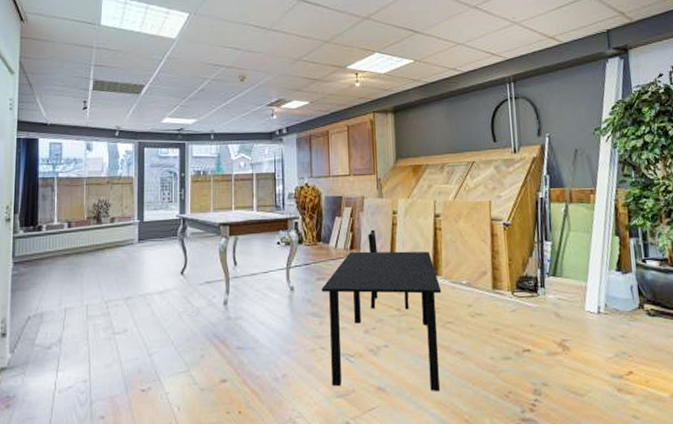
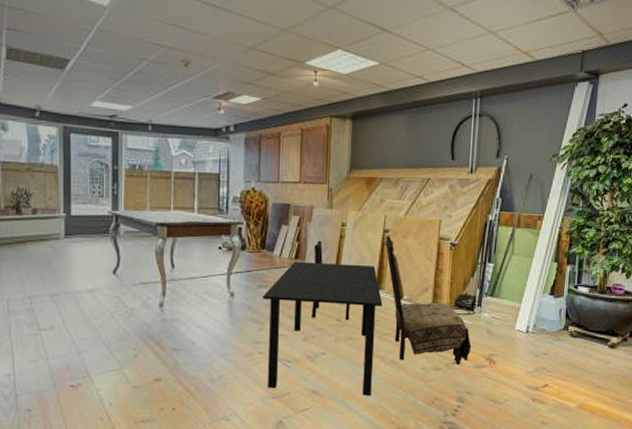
dining chair: none [437,220,541,353] -> present [385,236,472,365]

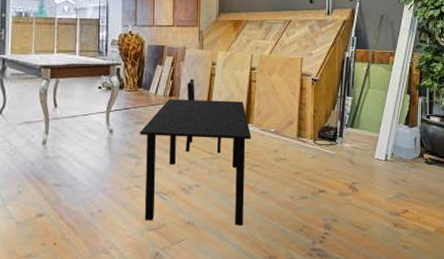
dining chair: present [385,236,472,365] -> none [253,73,335,194]

